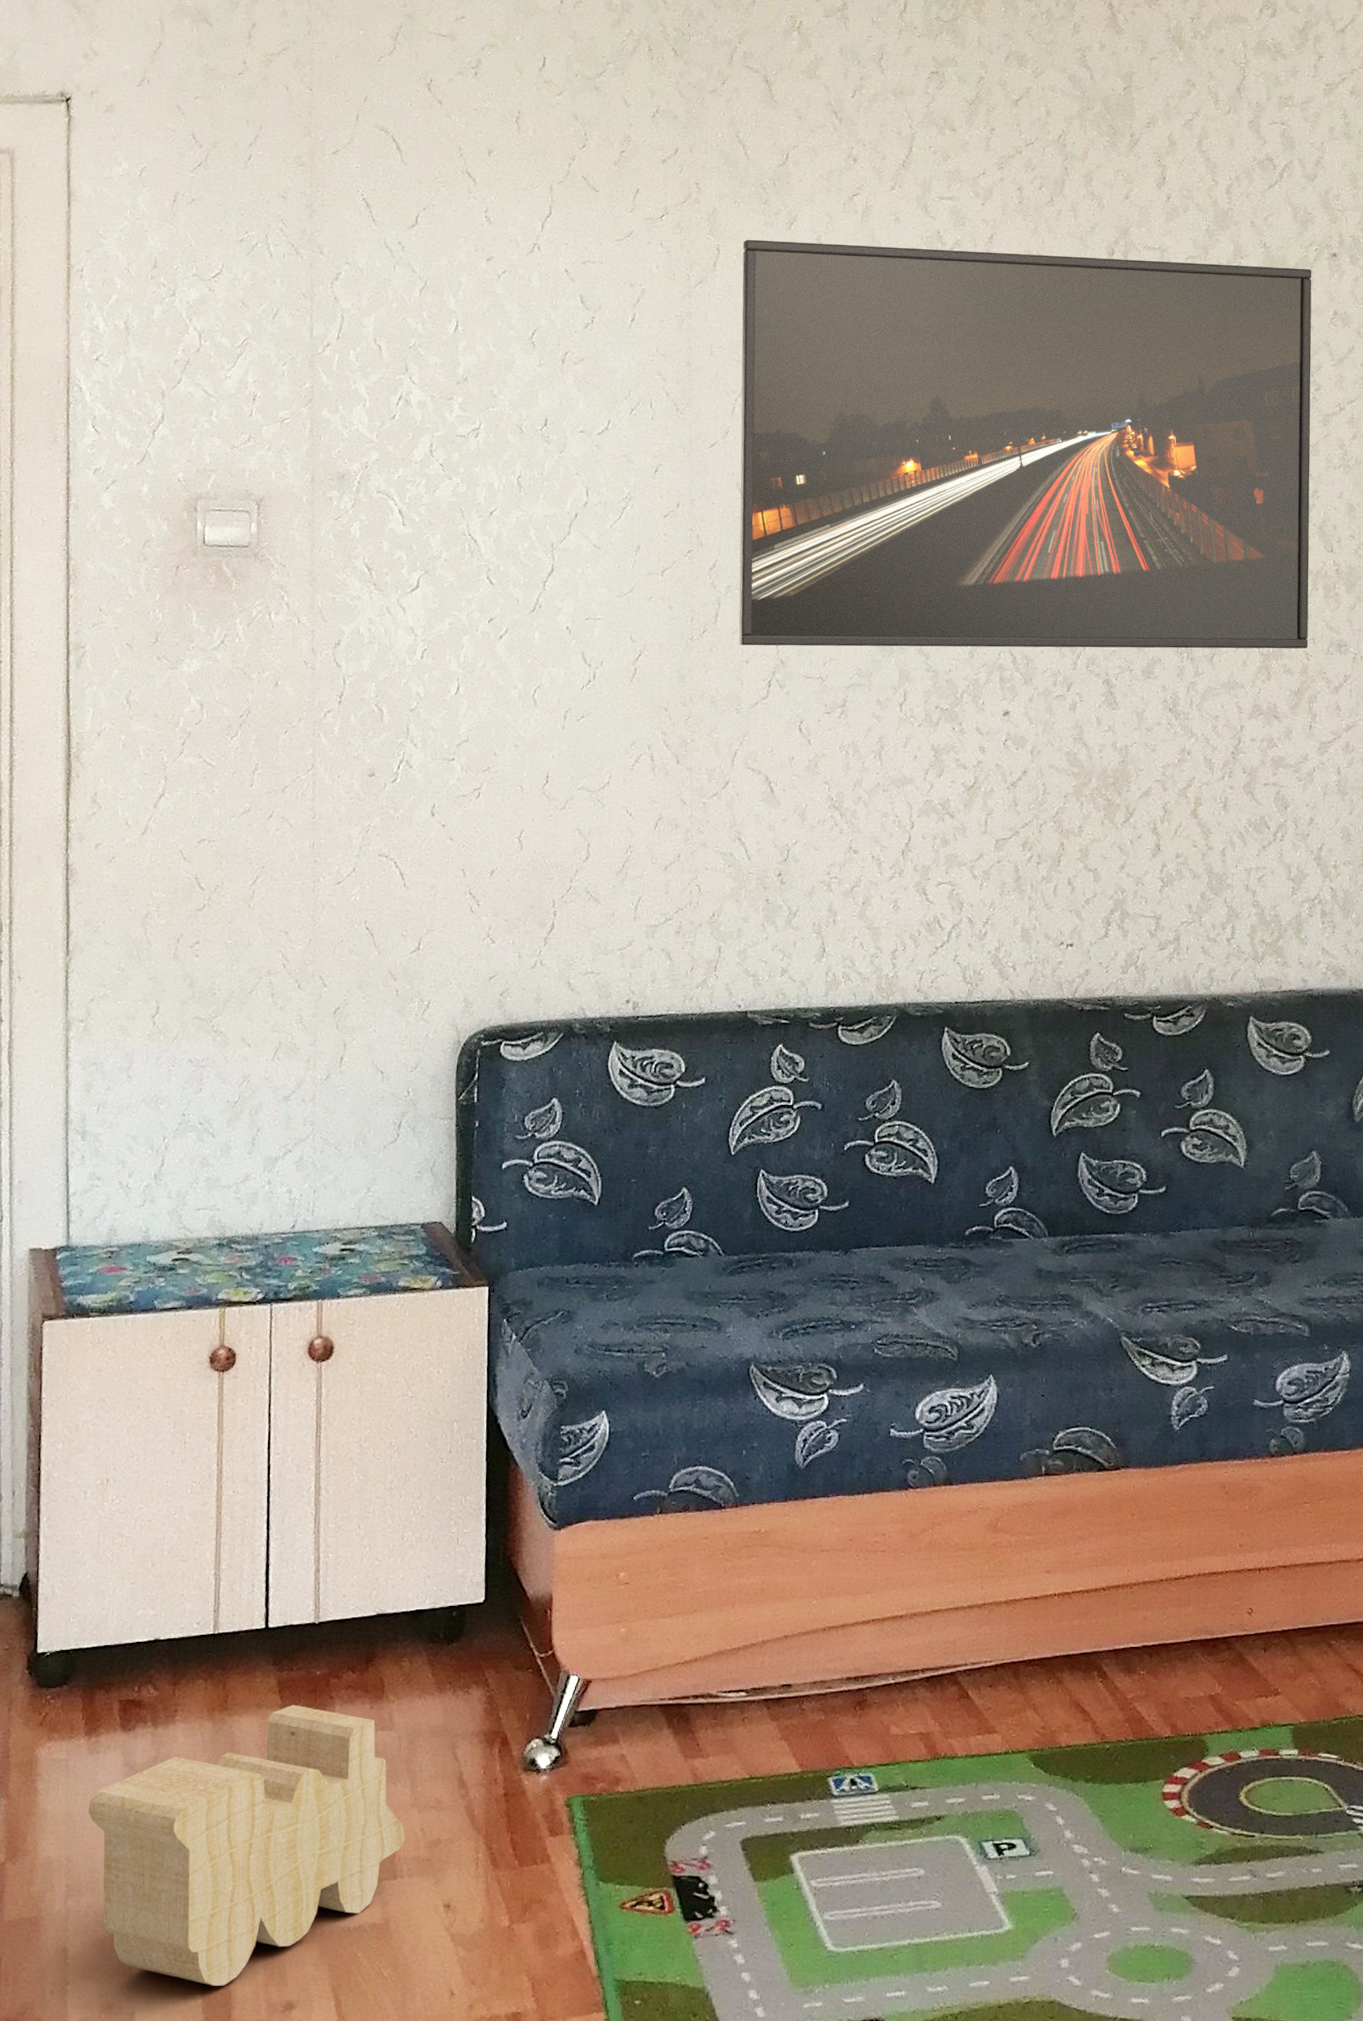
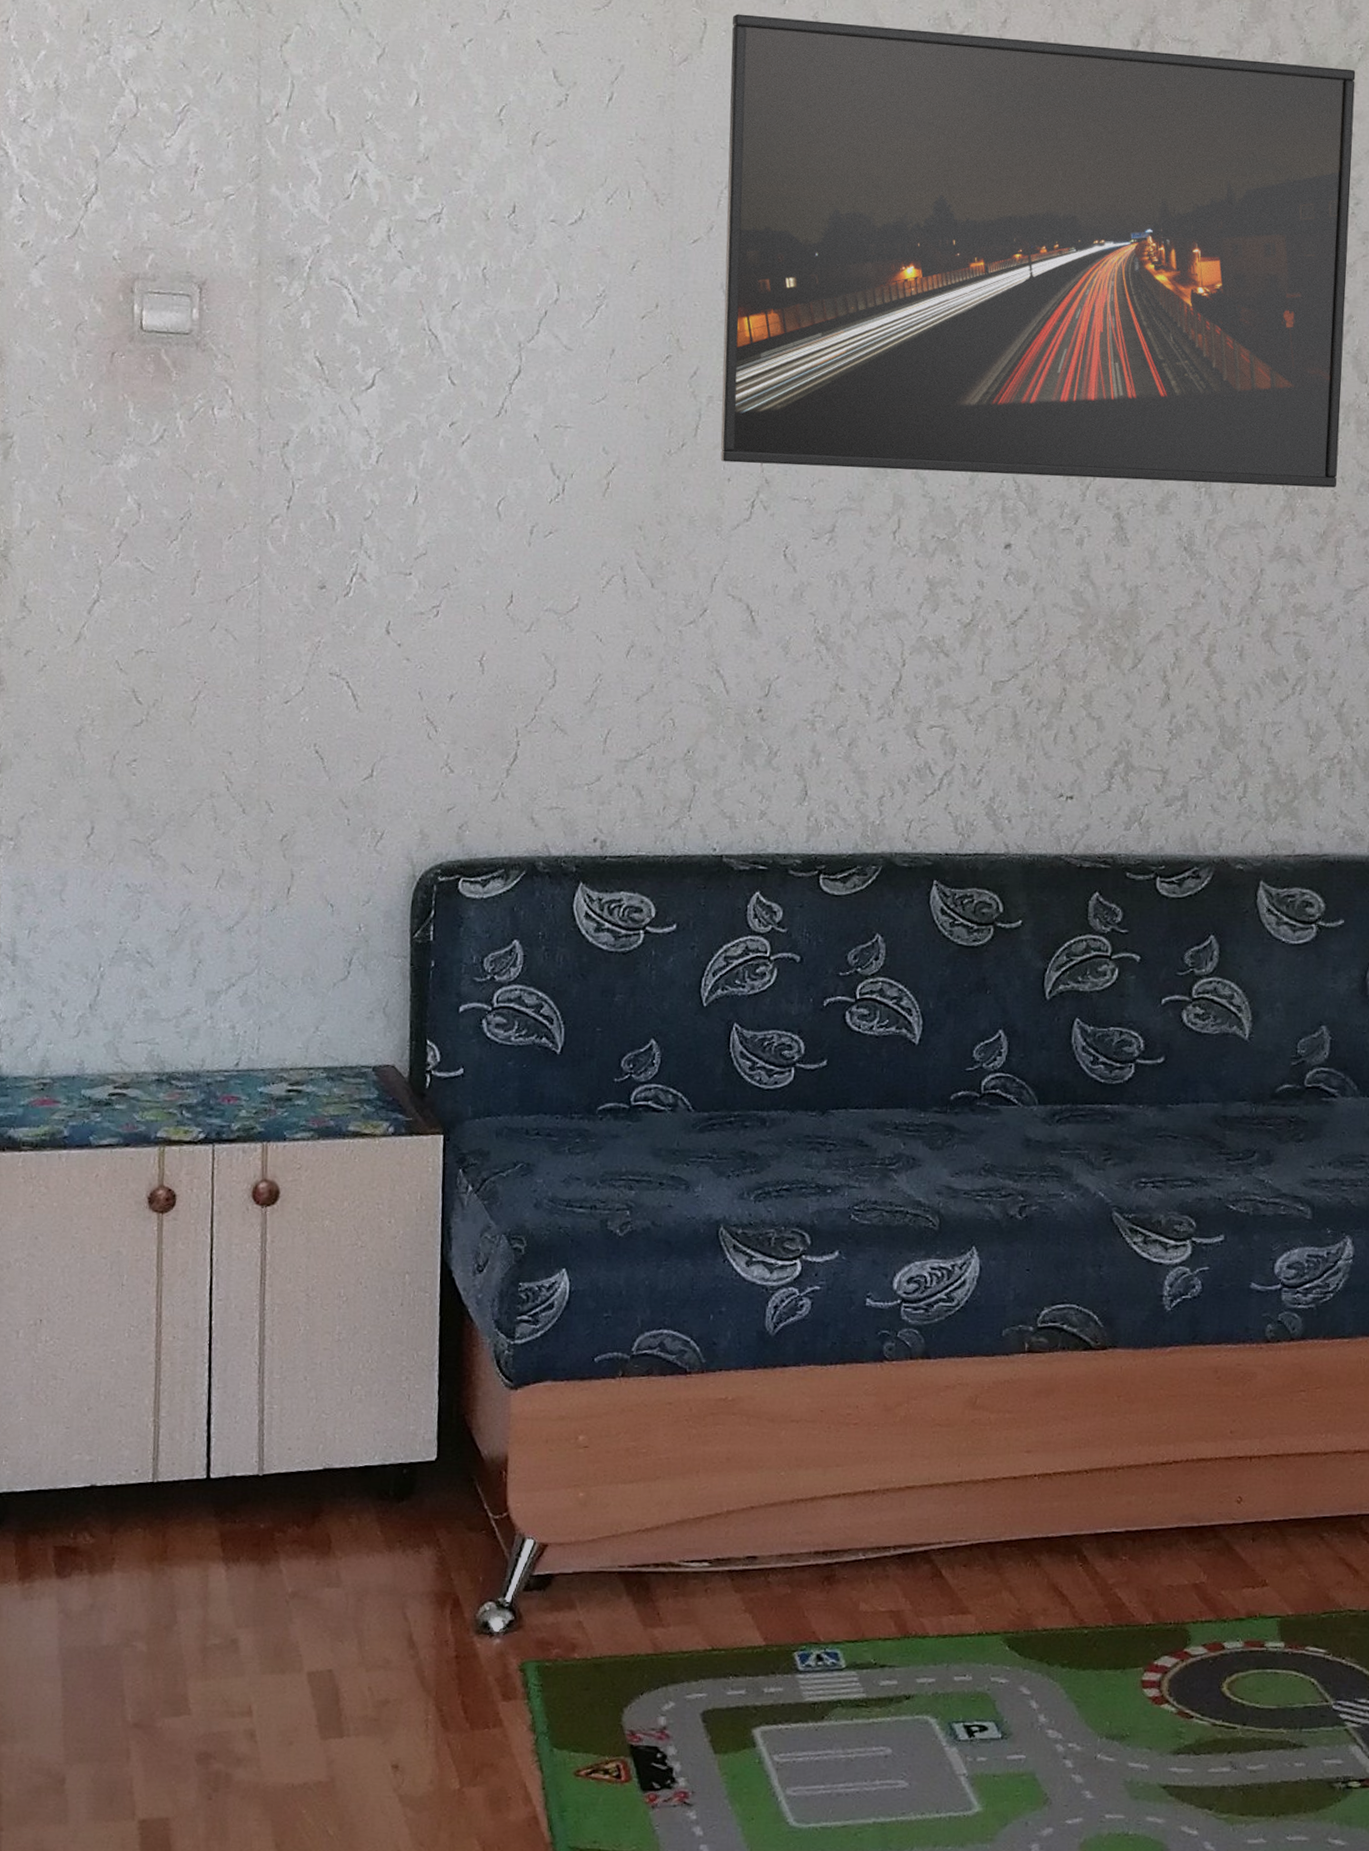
toy train: present [88,1704,405,1986] -> none [22,1557,352,1838]

